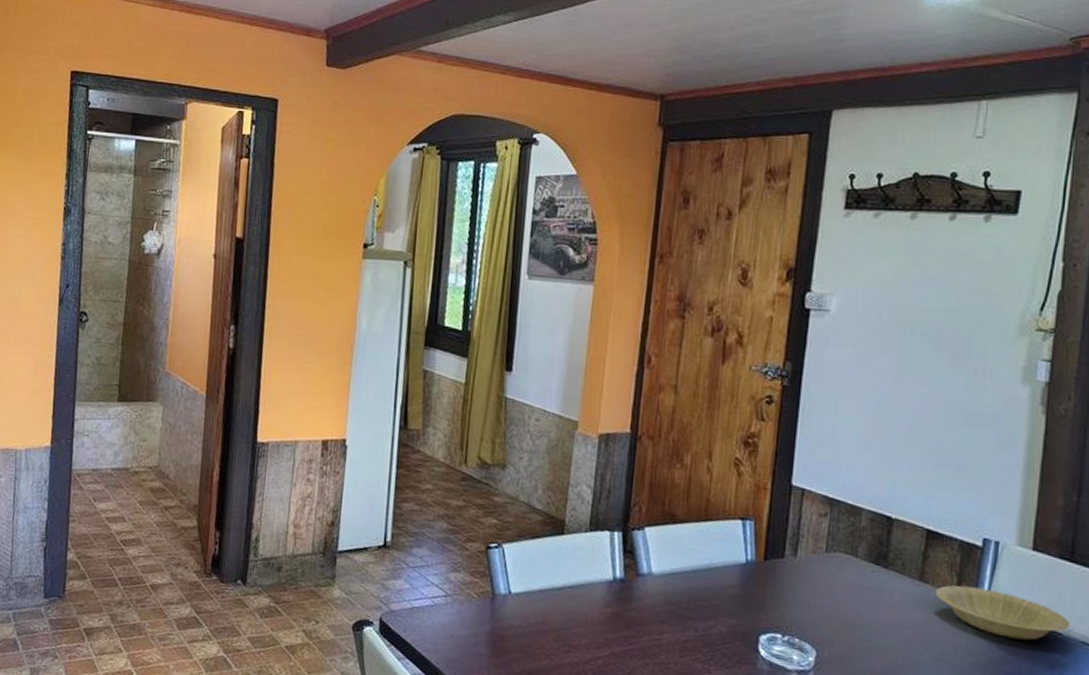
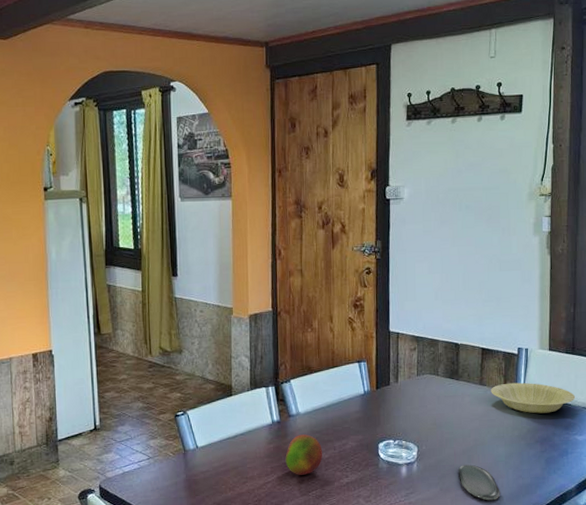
fruit: none [625,602,678,658] -> present [285,434,322,475]

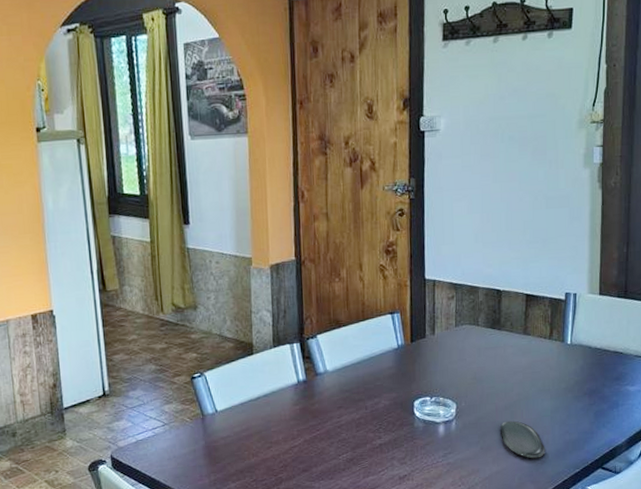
fruit: present [285,434,322,475] -> none [312,394,353,438]
bowl: present [491,382,575,414] -> none [536,330,627,364]

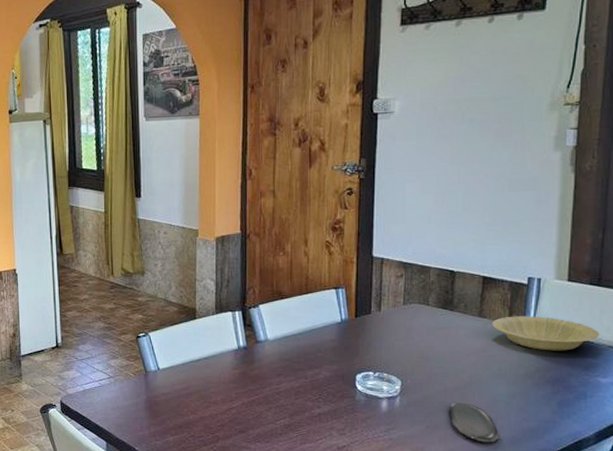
bowl: none [536,330,627,364] -> present [492,316,599,351]

